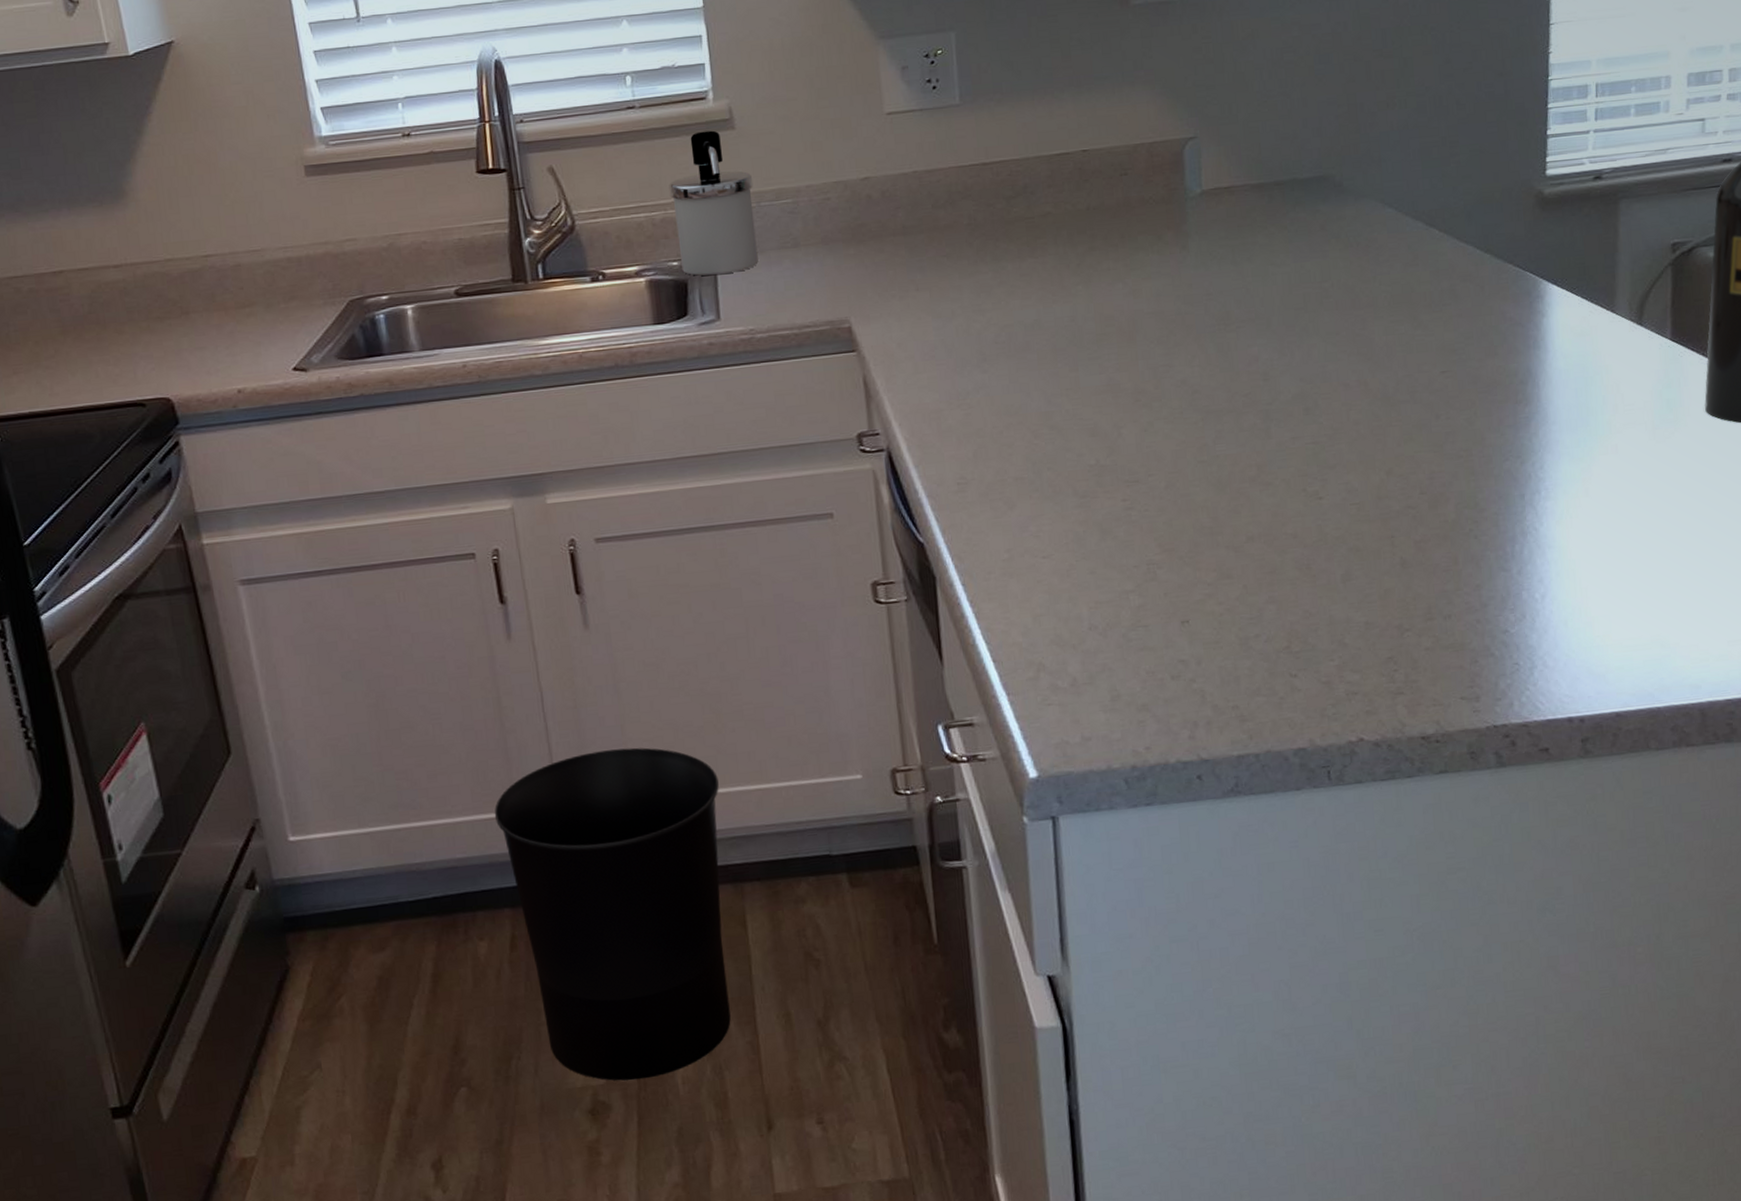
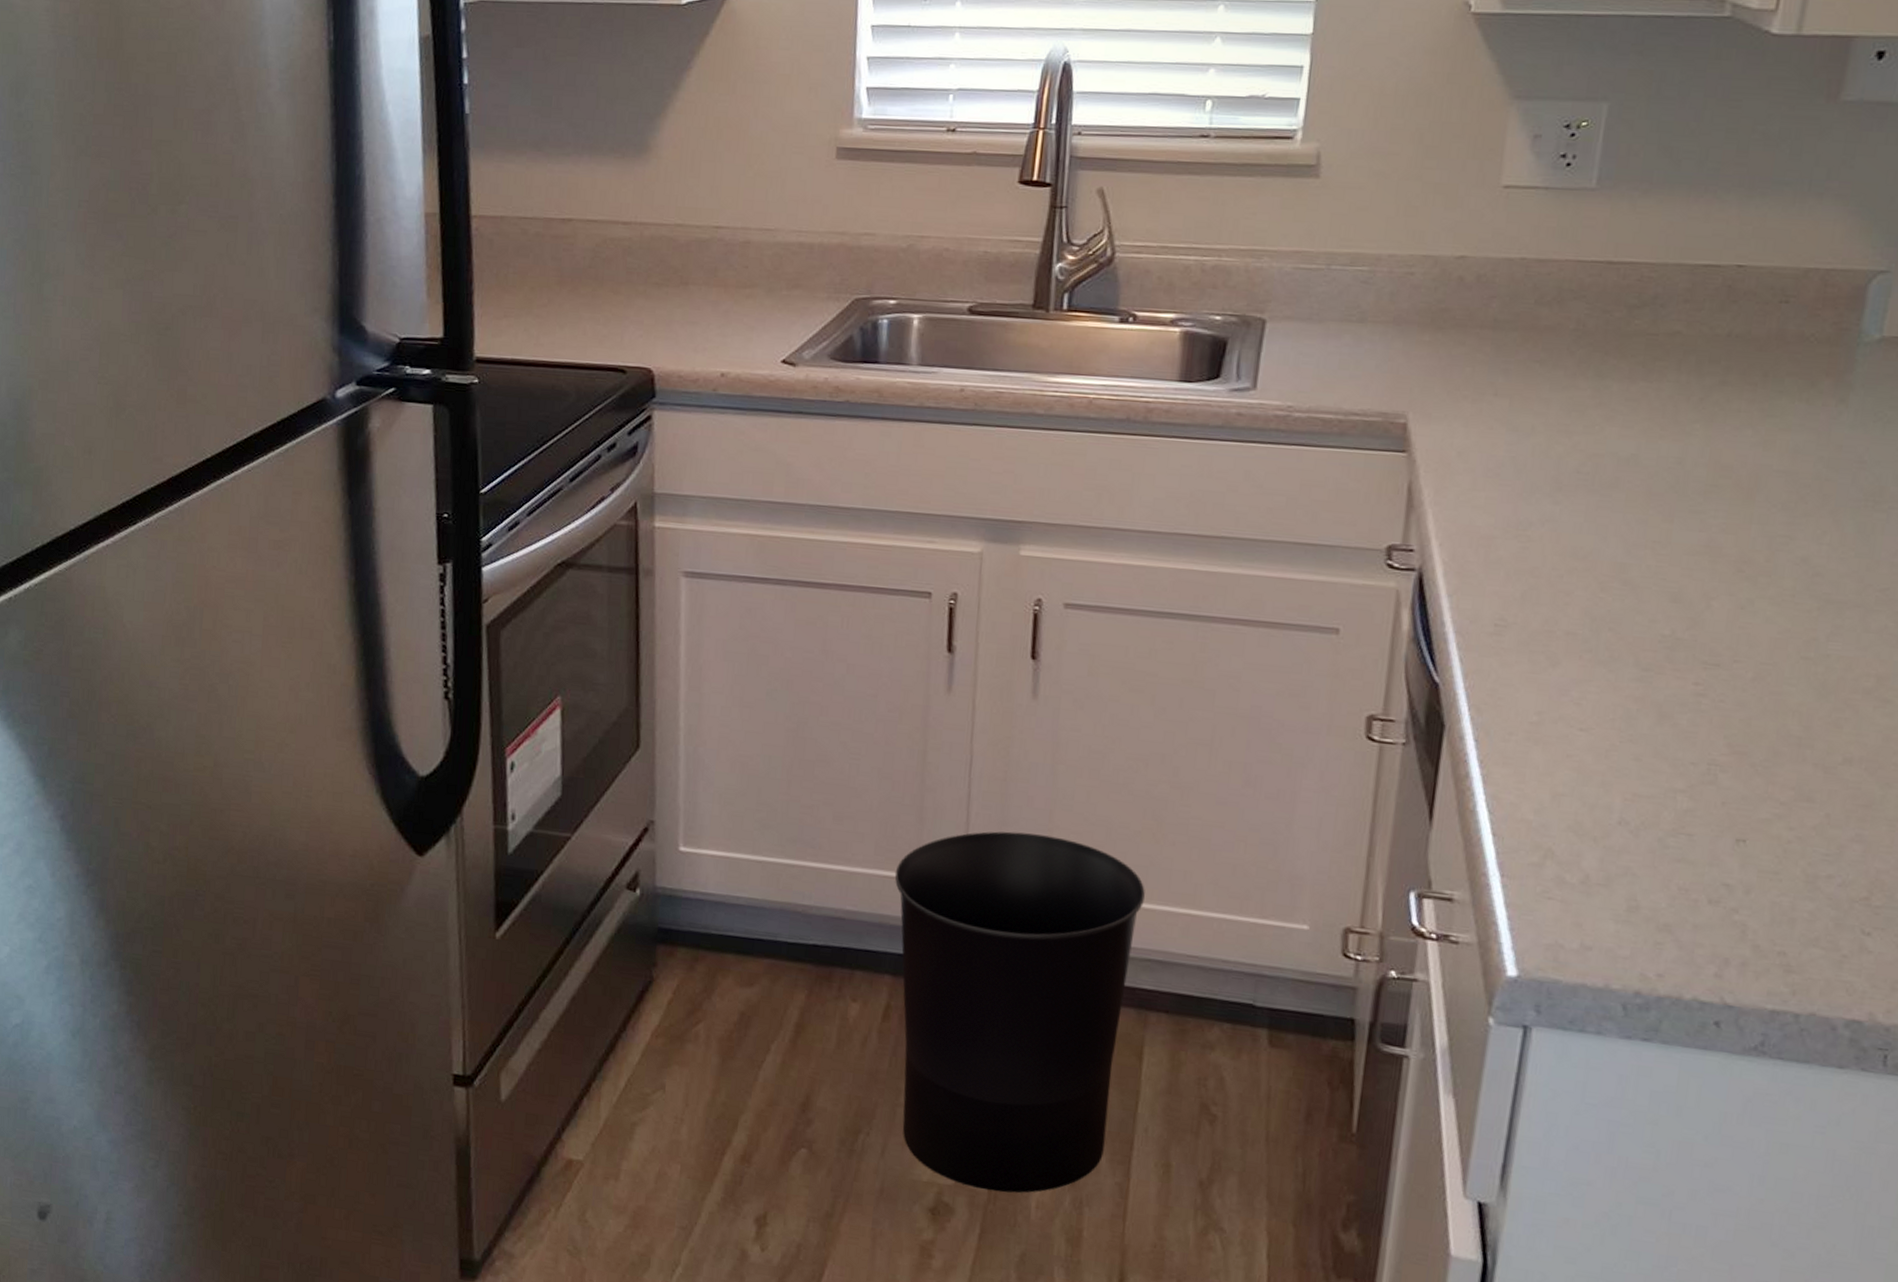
soap dispenser: present [668,130,758,276] -> none [1224,174,1328,340]

